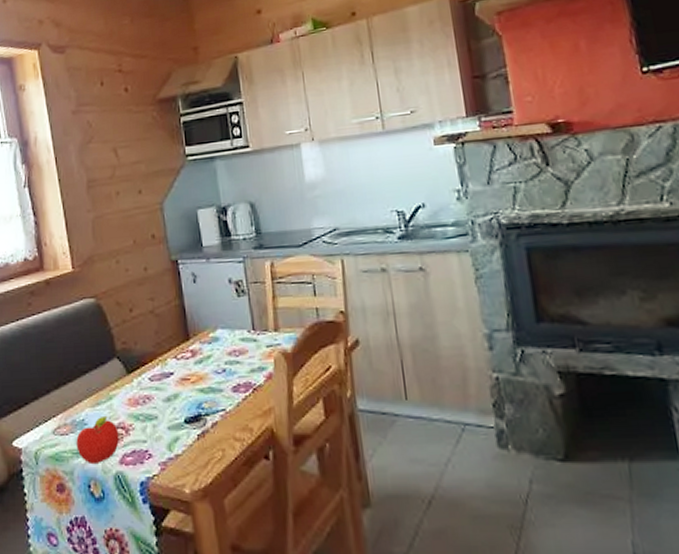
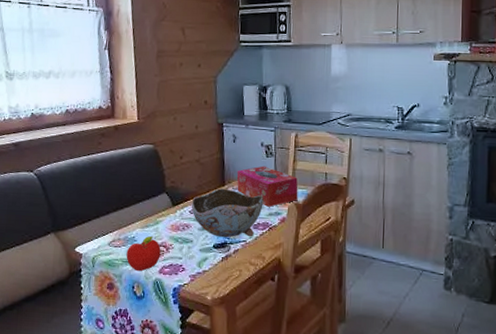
bowl: none [150,343,242,409] -> present [191,188,264,238]
tissue box: none [202,308,285,361] -> present [236,166,298,207]

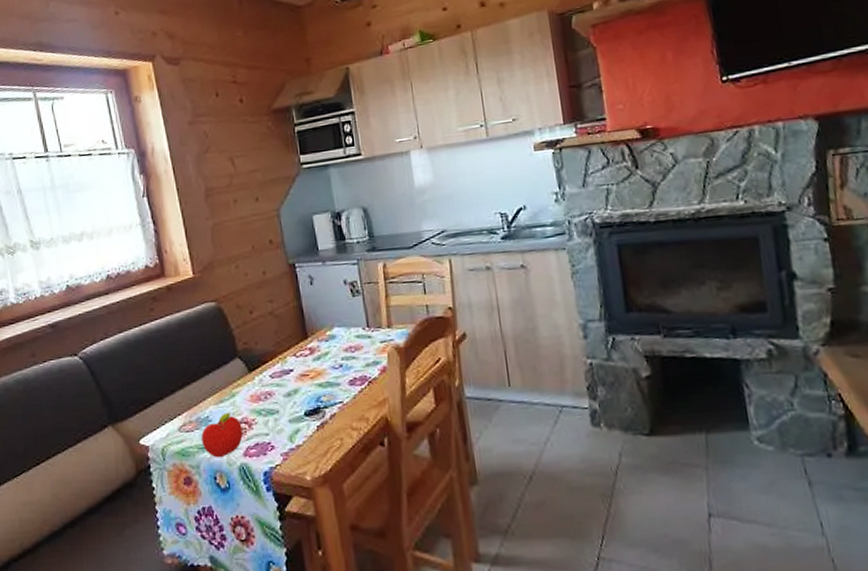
bowl: present [191,188,264,238] -> none [270,341,357,402]
tissue box: present [236,166,298,207] -> none [319,307,398,356]

